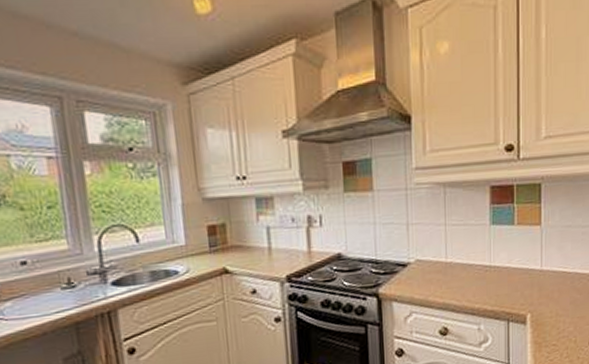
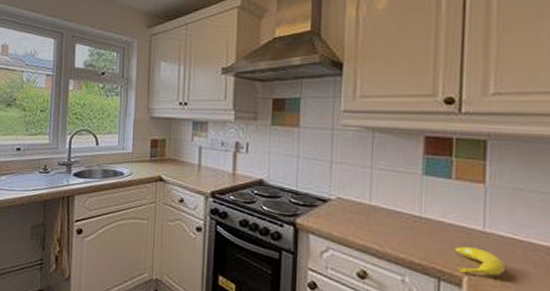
banana: none [519,285,558,312] -> present [455,246,505,276]

